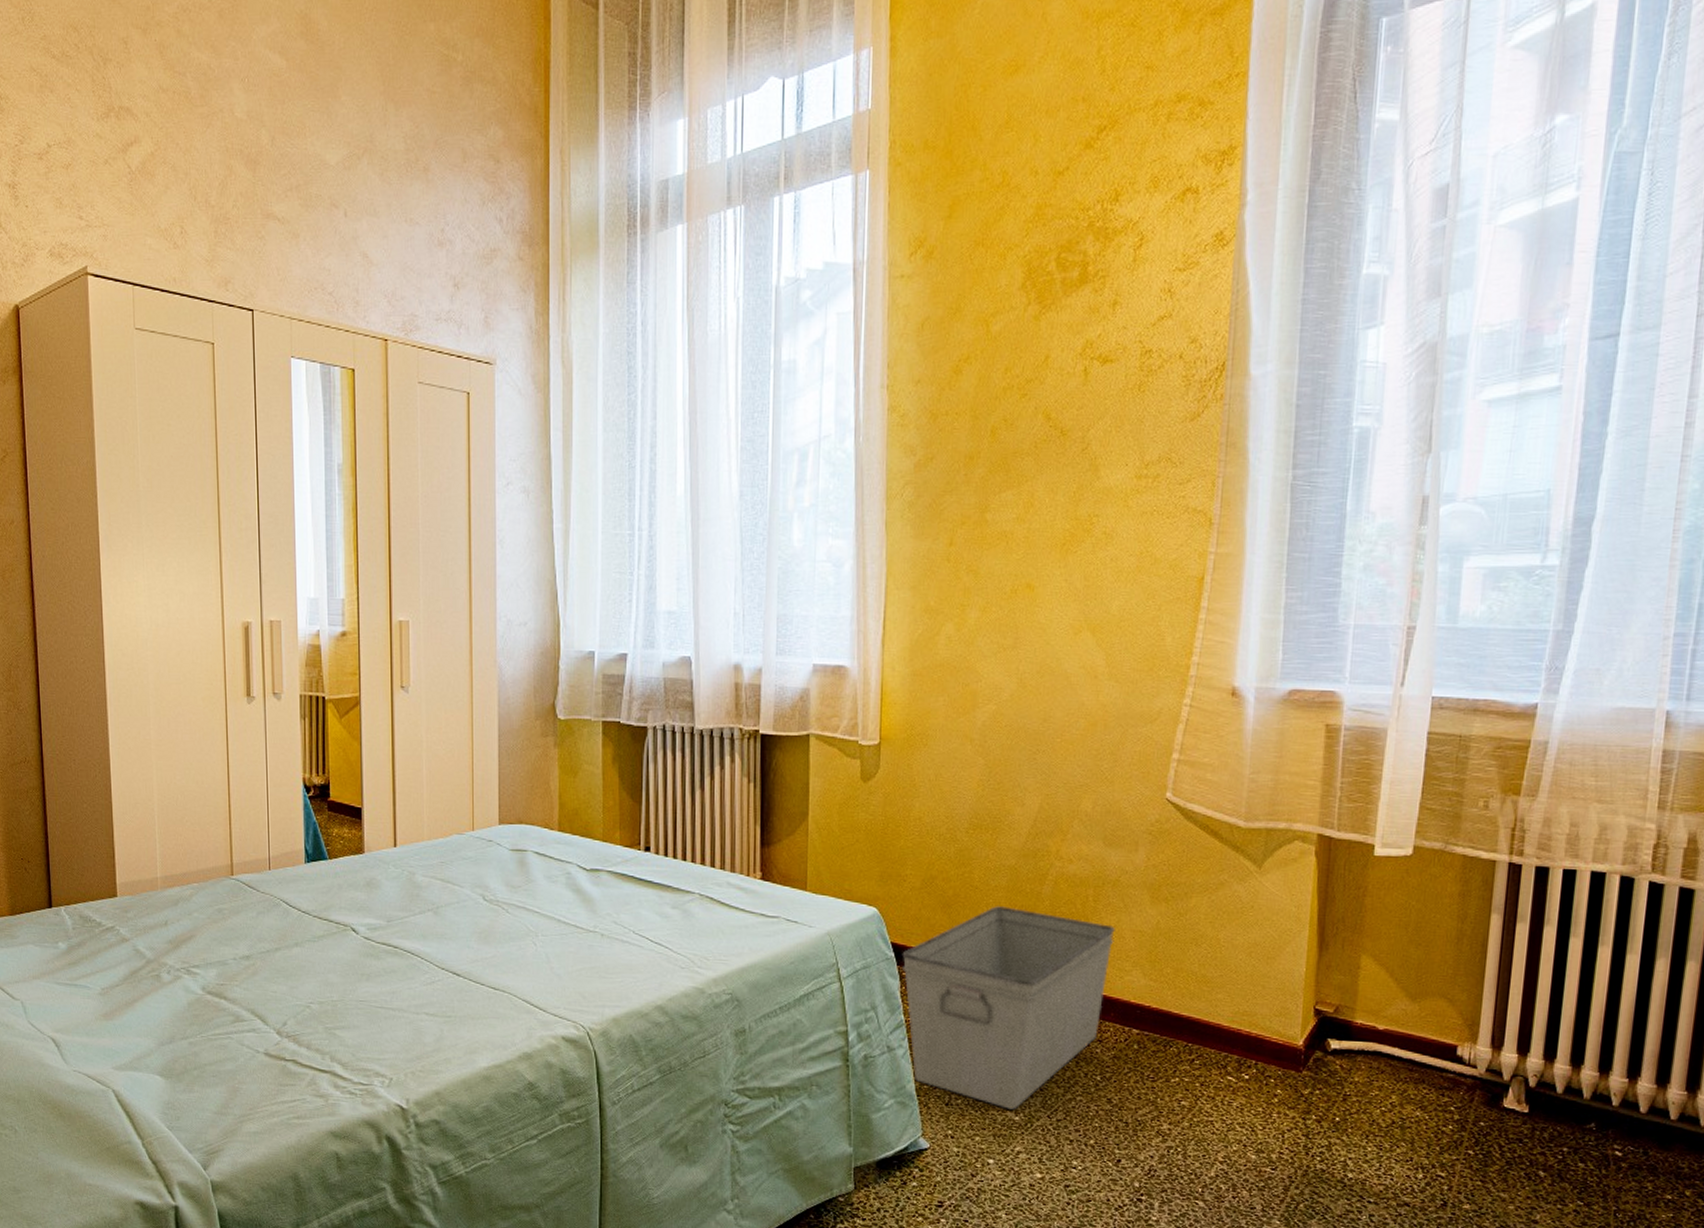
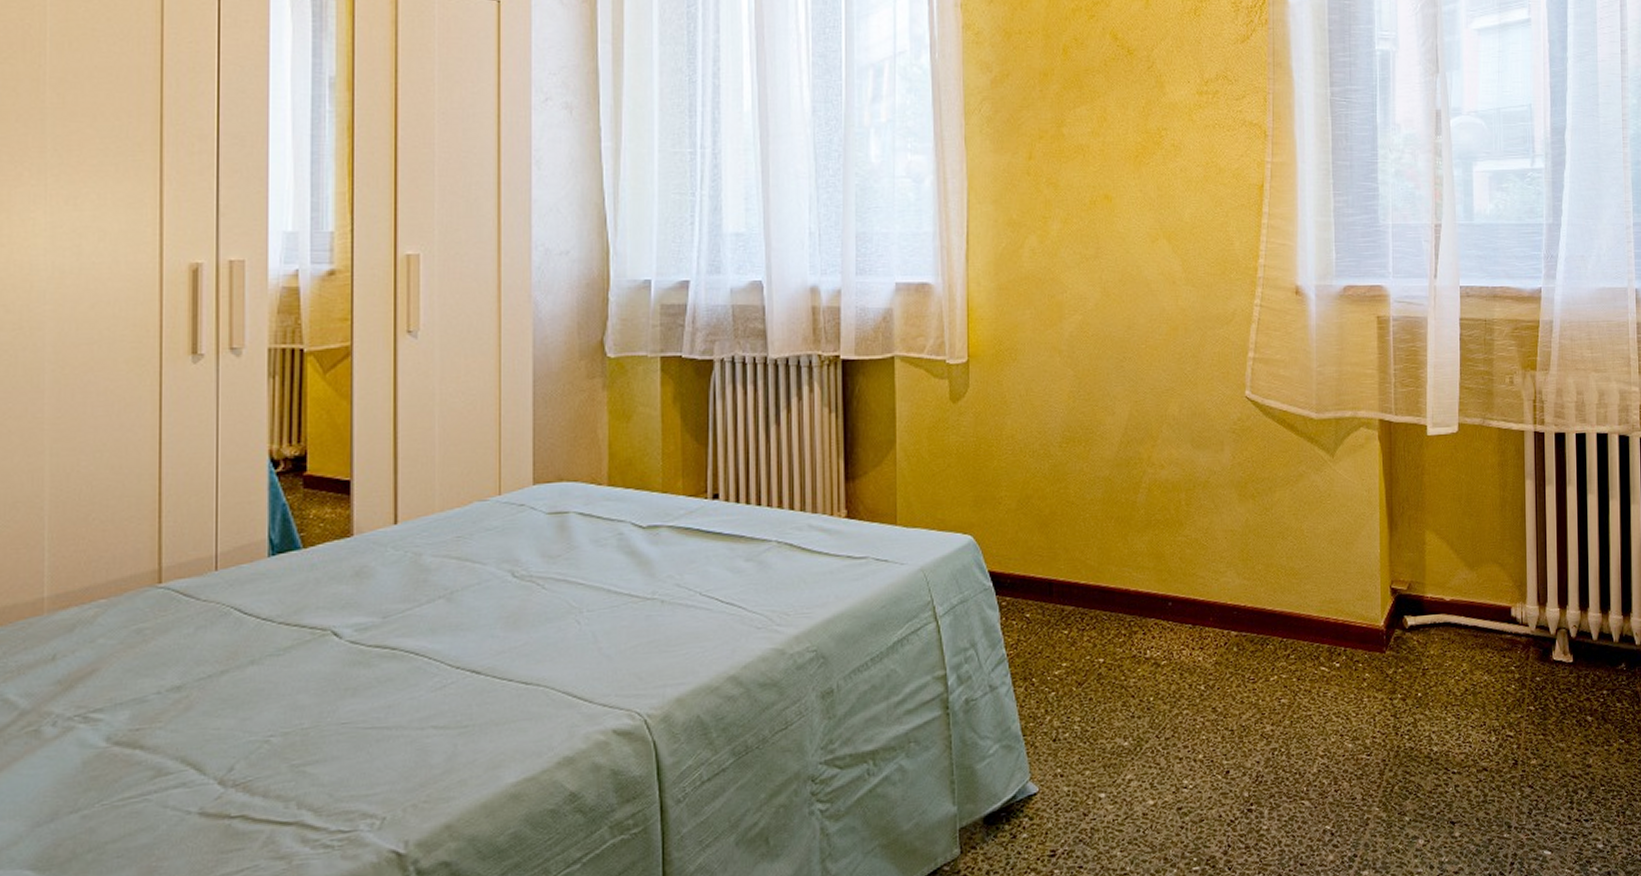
storage bin: present [902,905,1115,1110] -> none [1000,519,1208,735]

